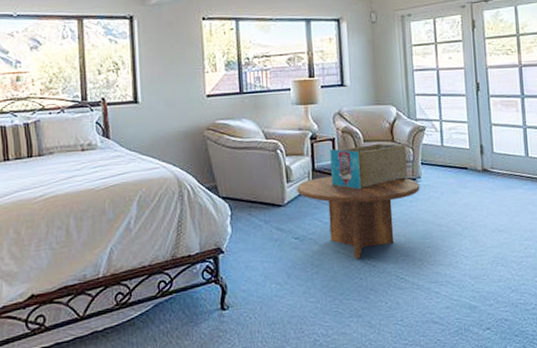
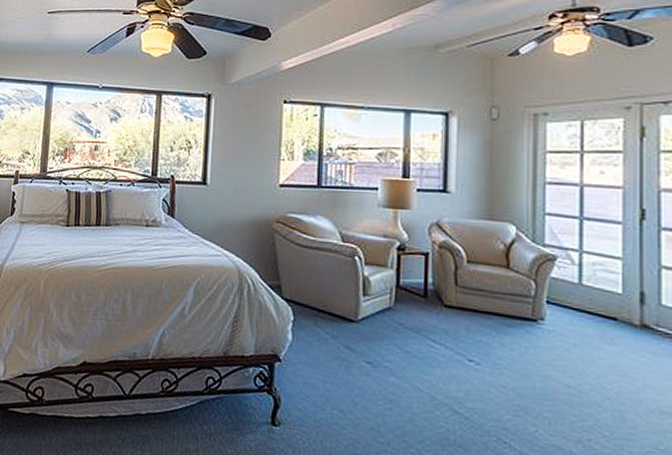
coffee table: present [296,176,420,259] -> none [374,296,542,404]
decorative box: present [330,143,408,190] -> none [420,265,526,321]

